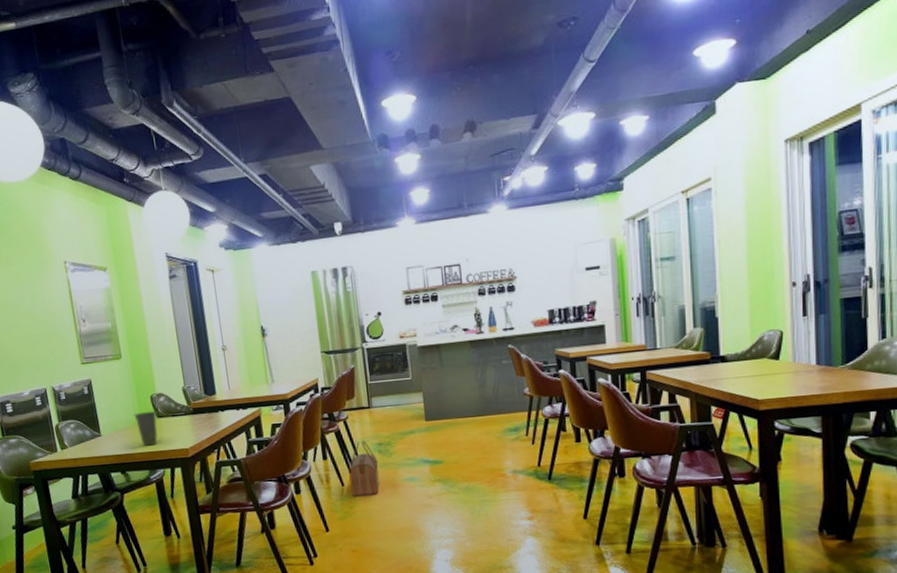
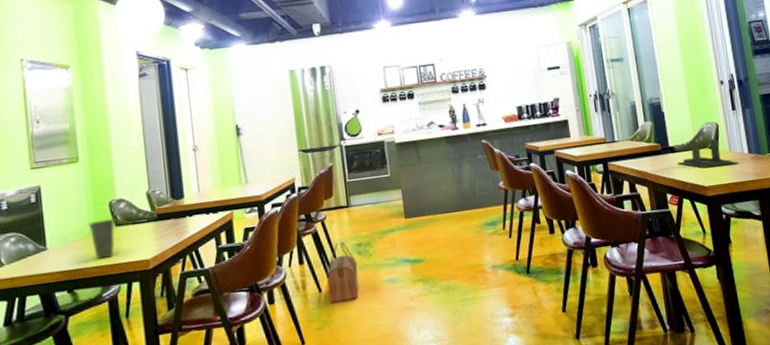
napkin holder: none [728,348,804,380] -> present [677,138,740,169]

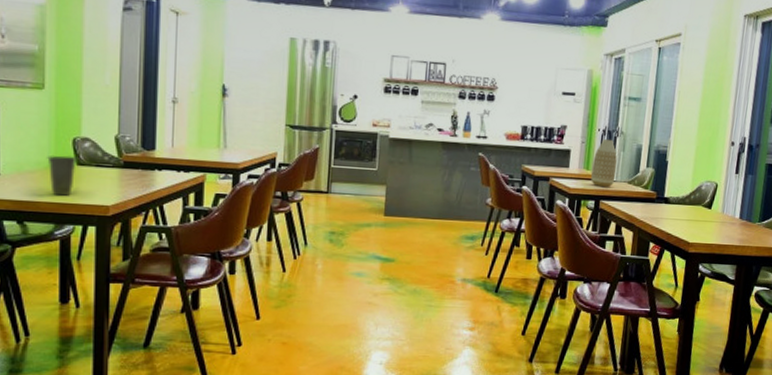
handbag: present [326,241,359,304] -> none [292,226,327,286]
vase: none [591,102,617,150] -> present [591,138,618,188]
napkin holder: present [677,138,740,169] -> none [668,195,728,227]

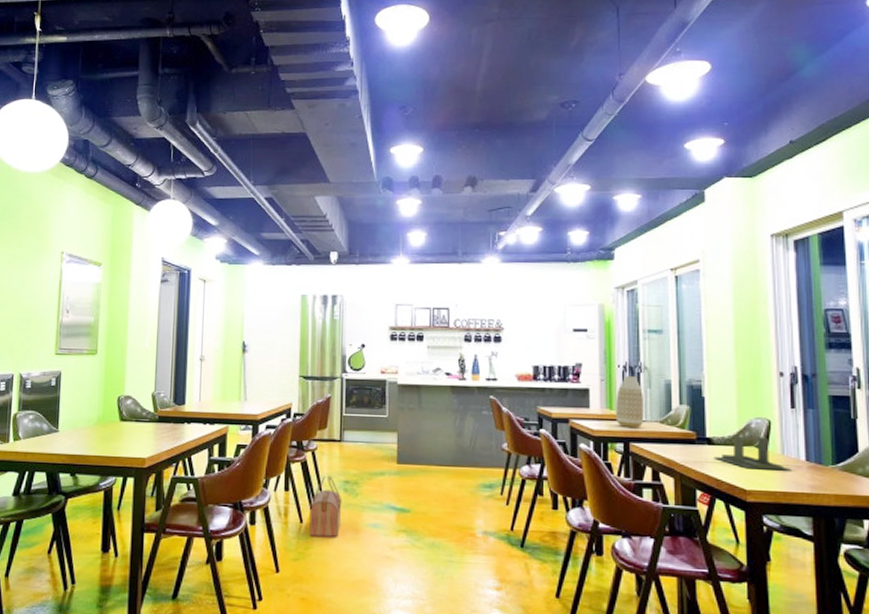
cup: present [47,155,78,196] -> none [97,412,122,449]
handbag: none [292,226,327,286] -> present [309,475,342,538]
napkin holder: none [668,195,728,227] -> present [714,434,793,471]

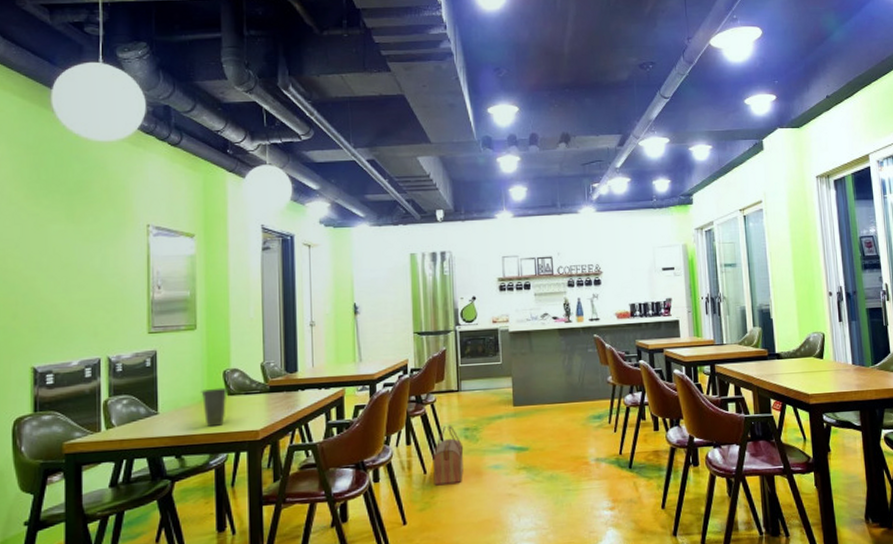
cup: none [97,412,122,449] -> present [201,387,229,426]
vase: present [616,375,645,429] -> none [702,305,726,352]
napkin holder: present [714,434,793,471] -> none [783,348,843,377]

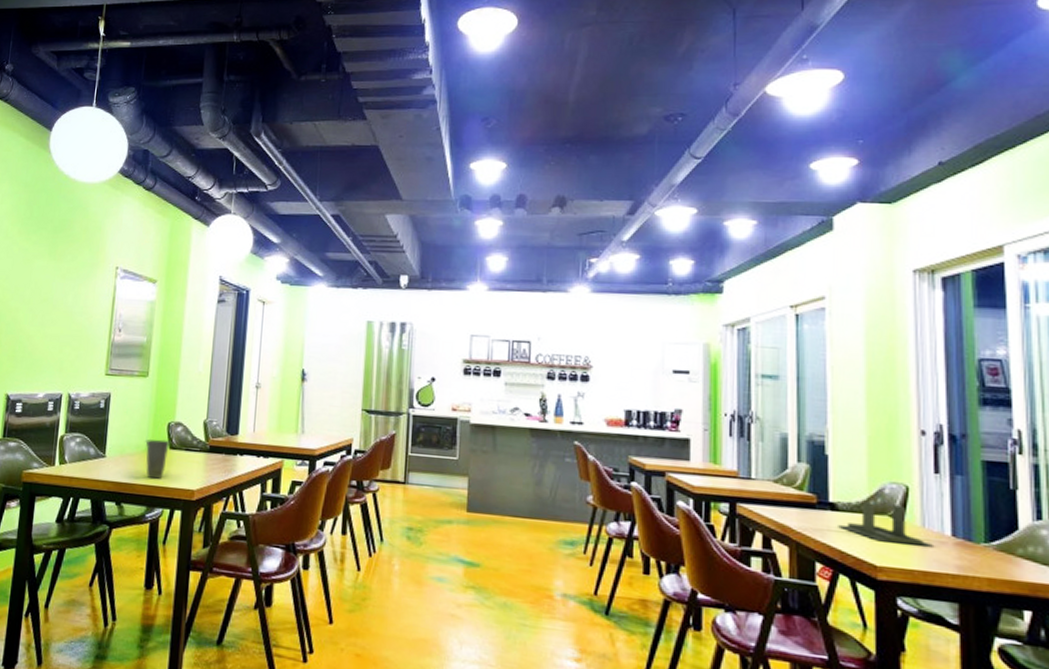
handbag: present [433,425,464,486] -> none [367,520,405,590]
napkin holder: none [783,348,843,377] -> present [838,500,935,547]

